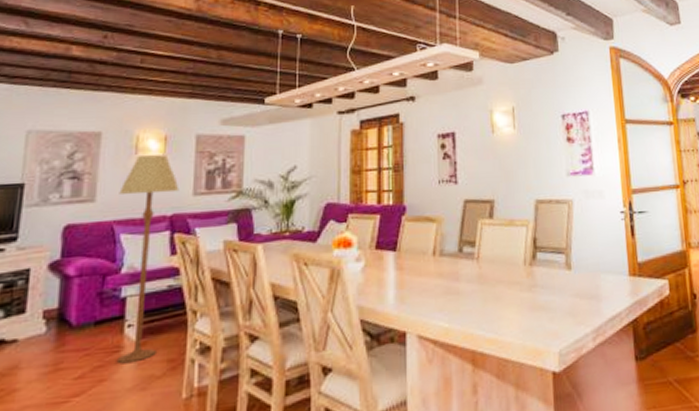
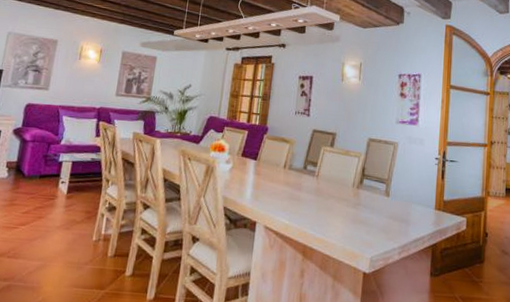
floor lamp: present [116,154,180,364] -> none [51,60,107,209]

